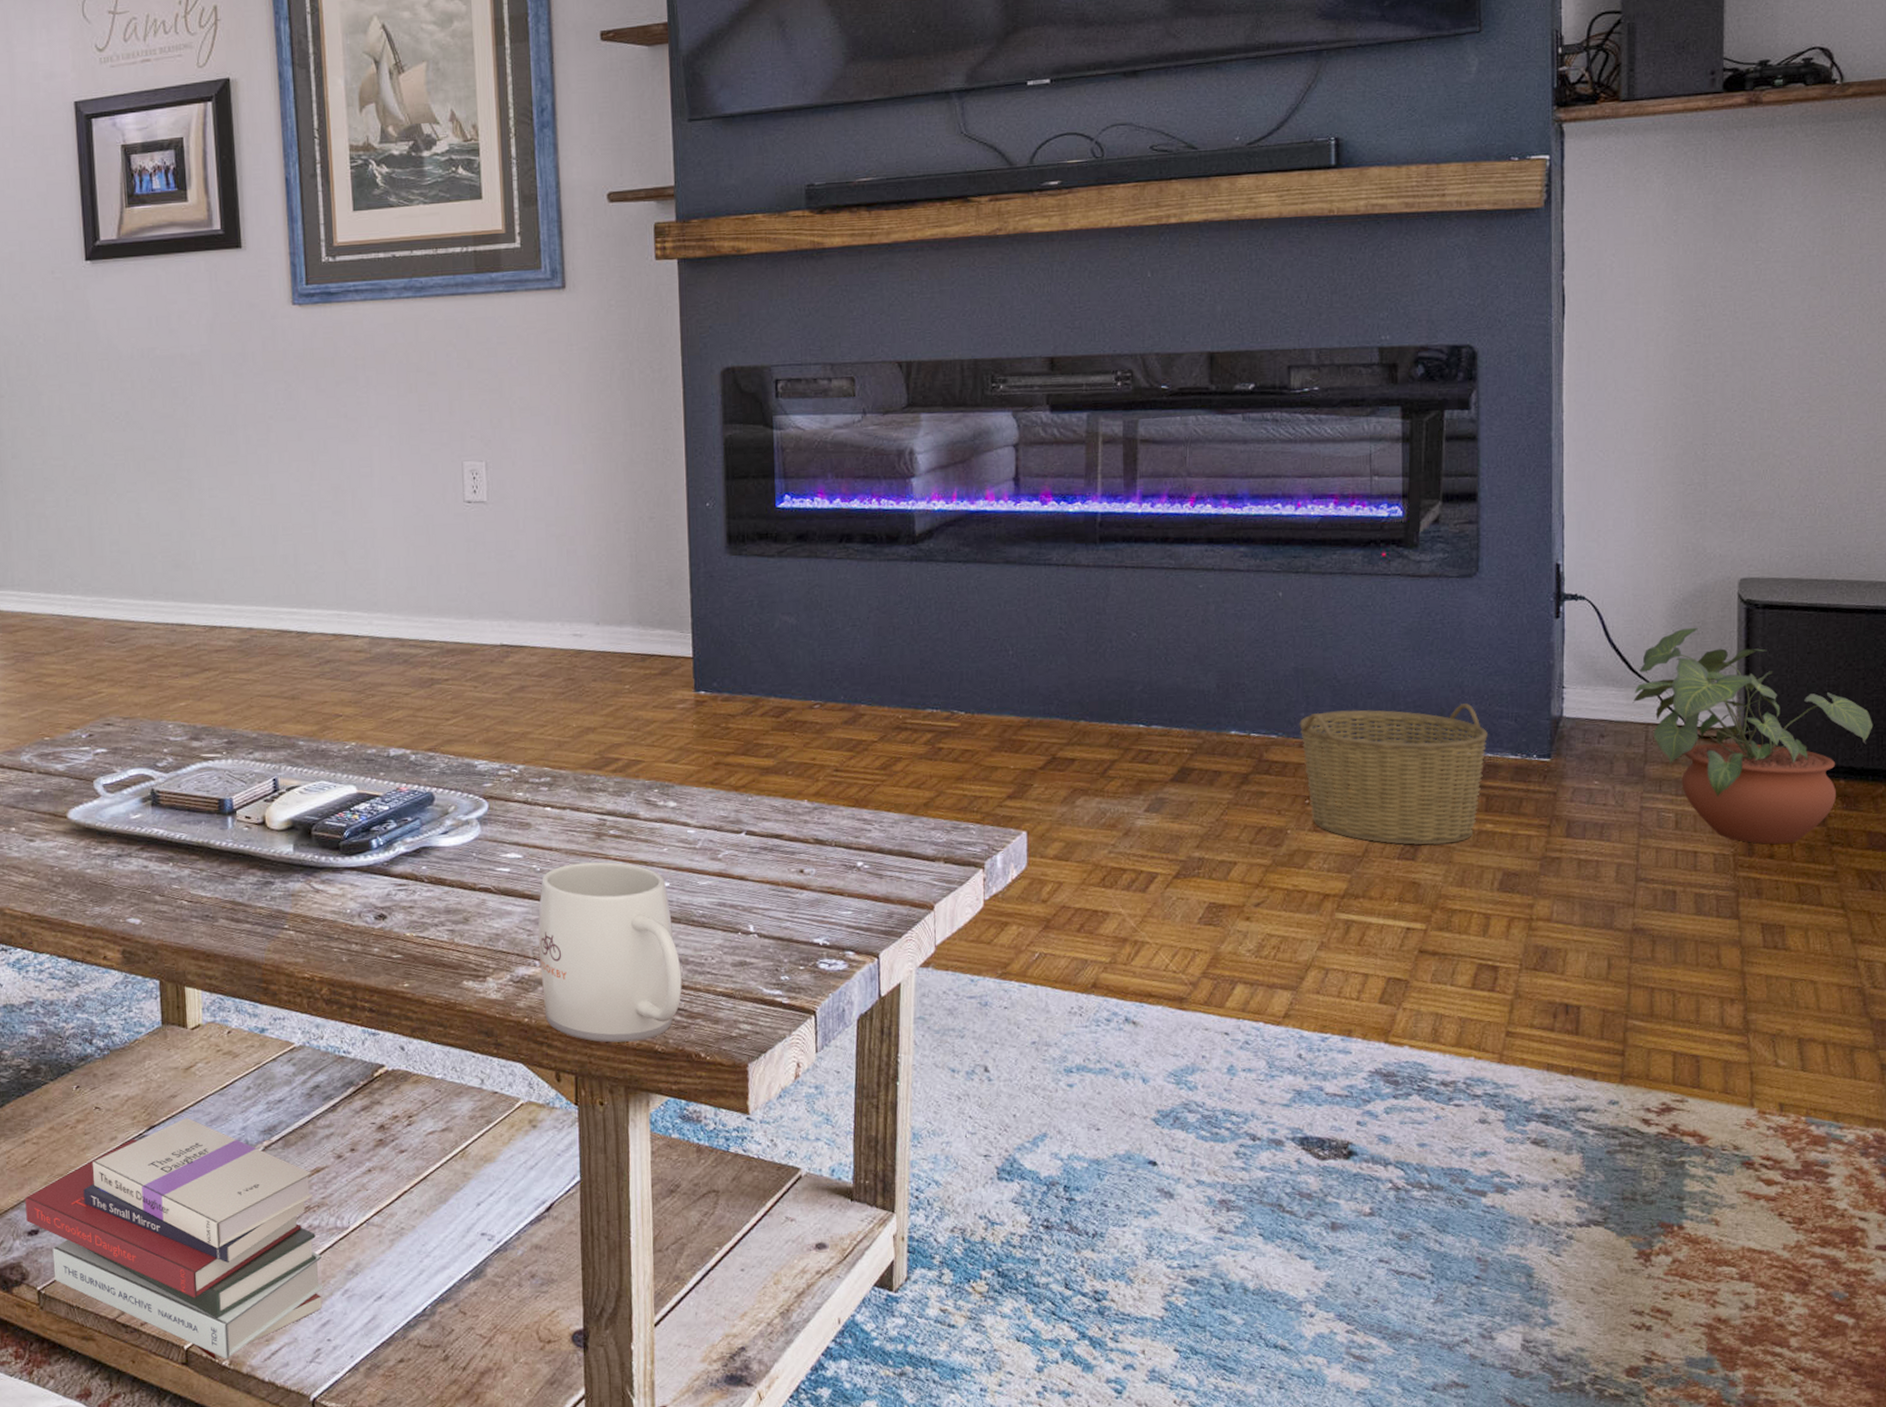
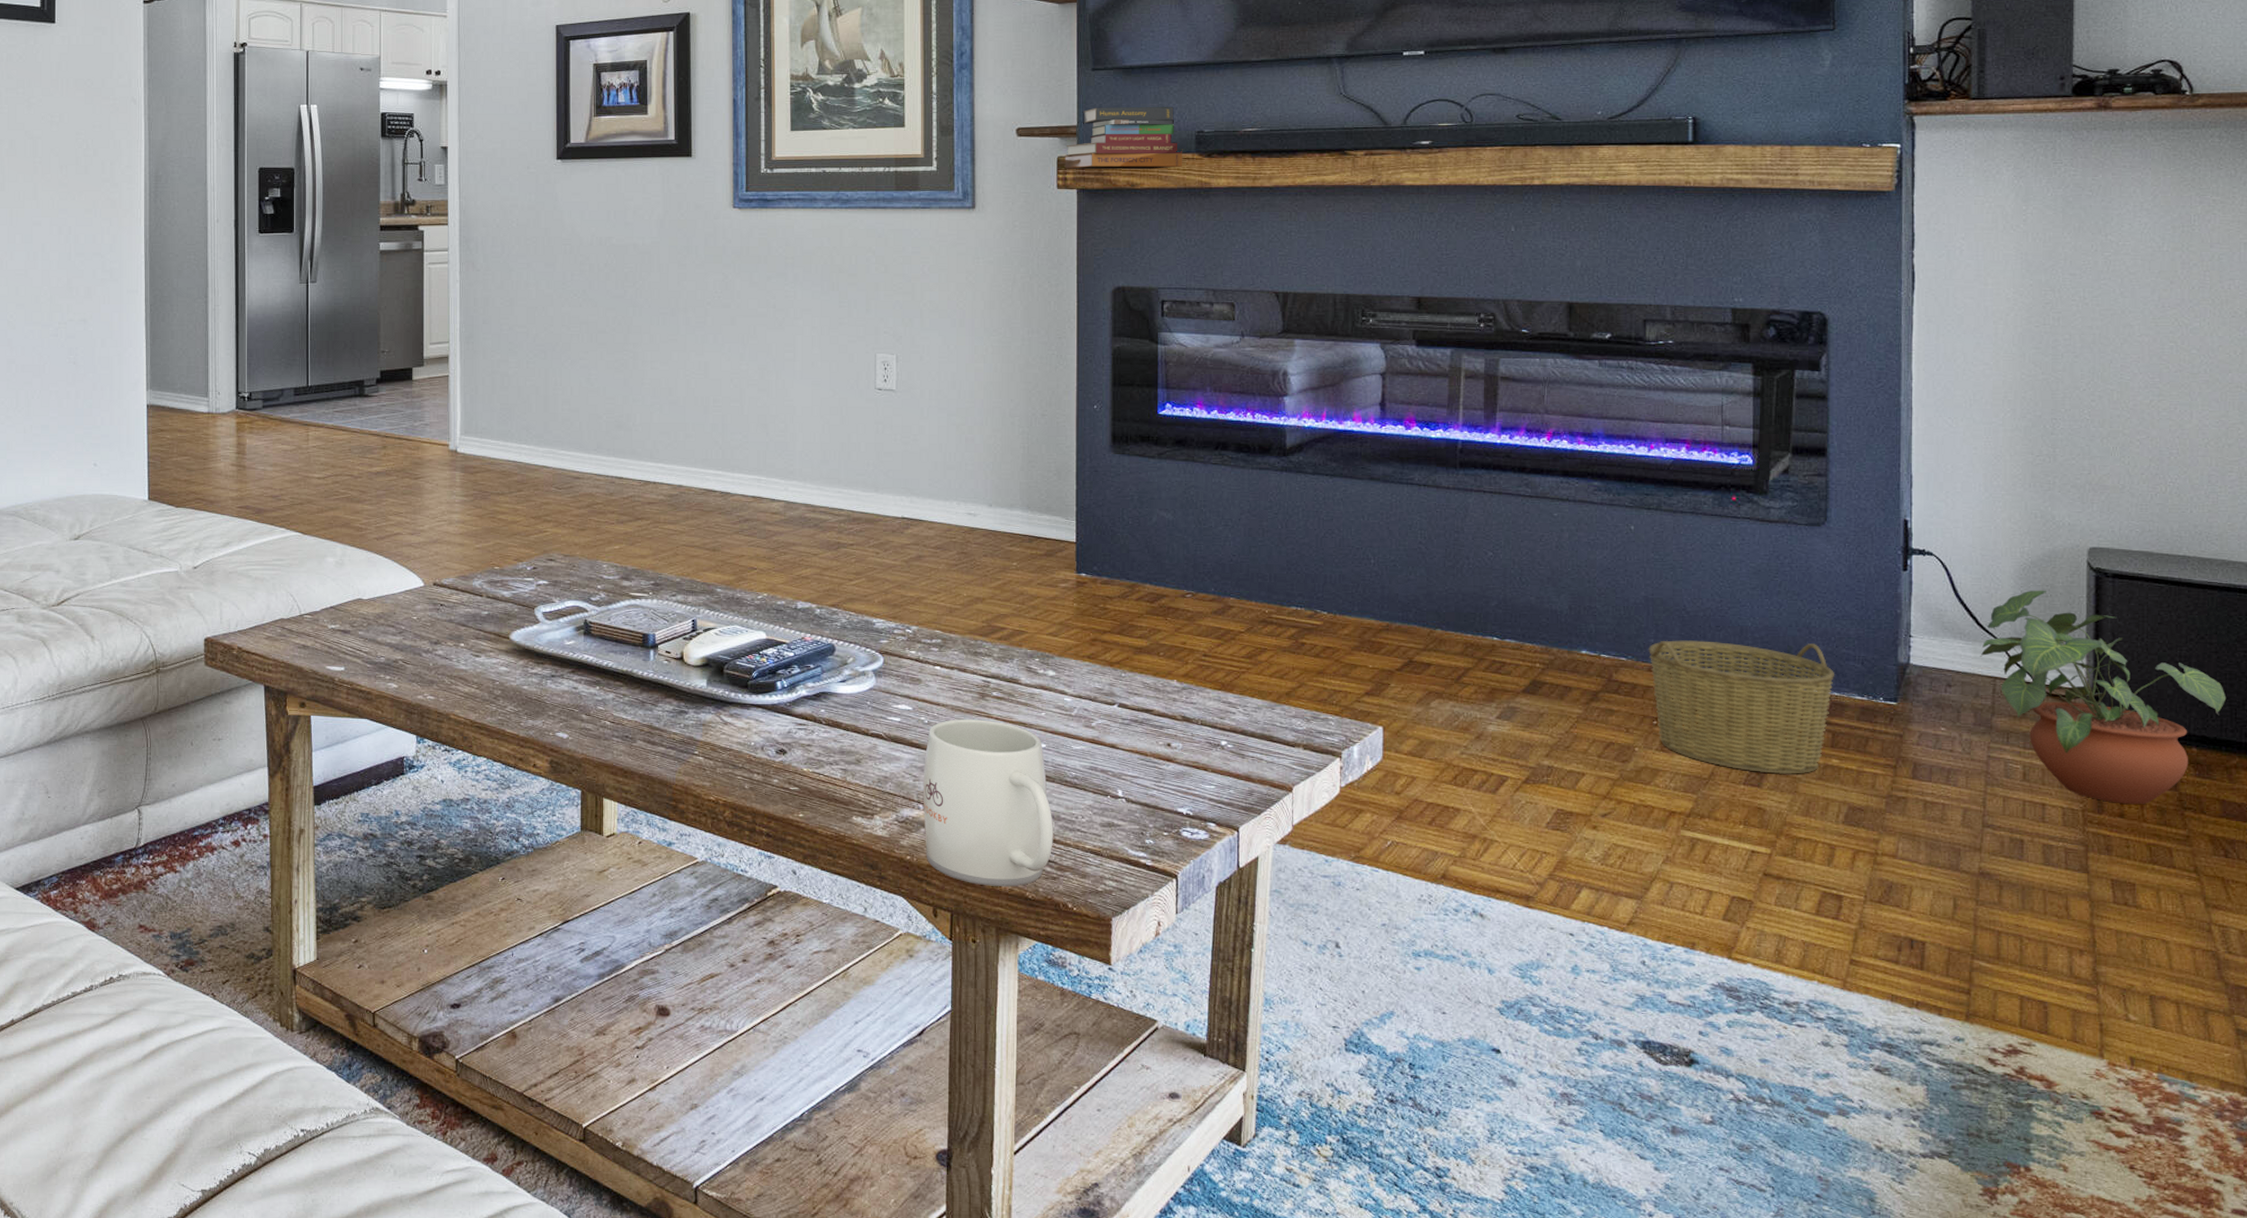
books: present [25,1117,323,1360] -> none [450,915,711,1141]
books: none [661,159,793,237] -> present [1063,107,1183,169]

